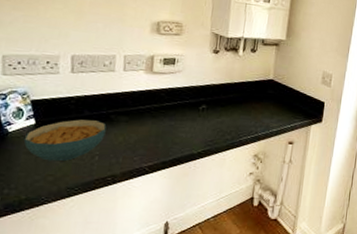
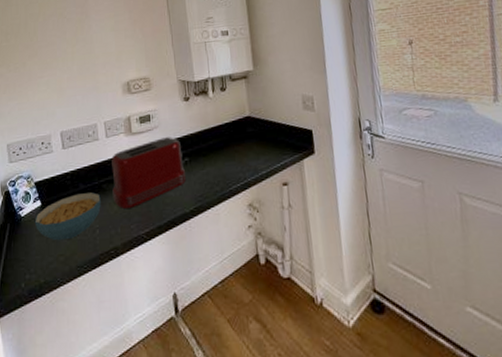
toaster: none [119,82,202,141] -> present [112,137,186,209]

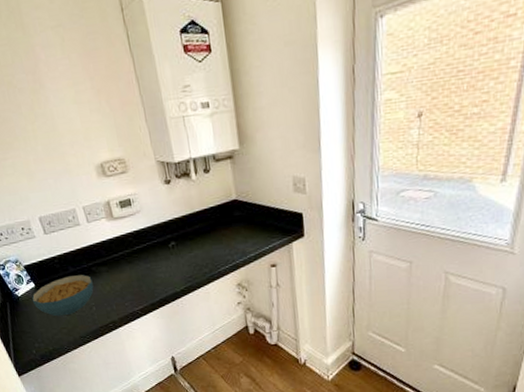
toaster: present [112,137,186,209] -> none [96,221,174,289]

